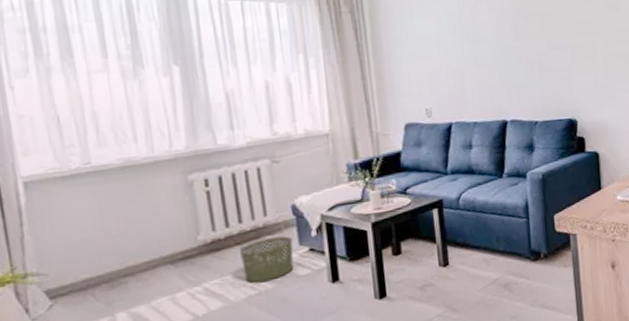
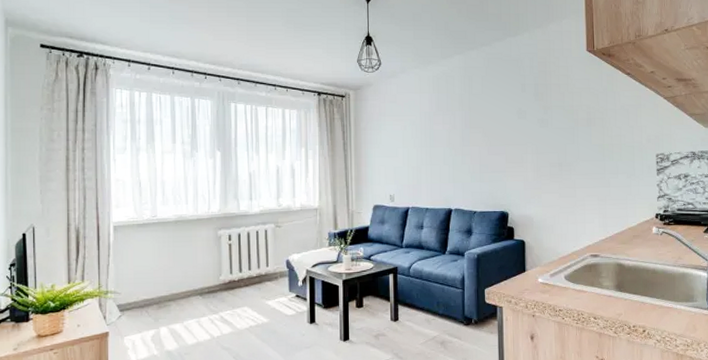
basket: present [239,236,294,284] -> none [246,283,285,317]

